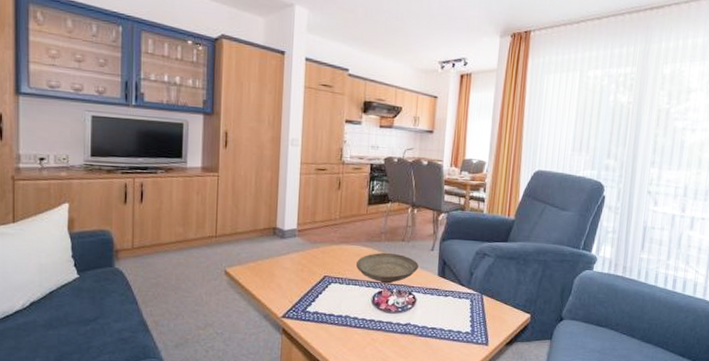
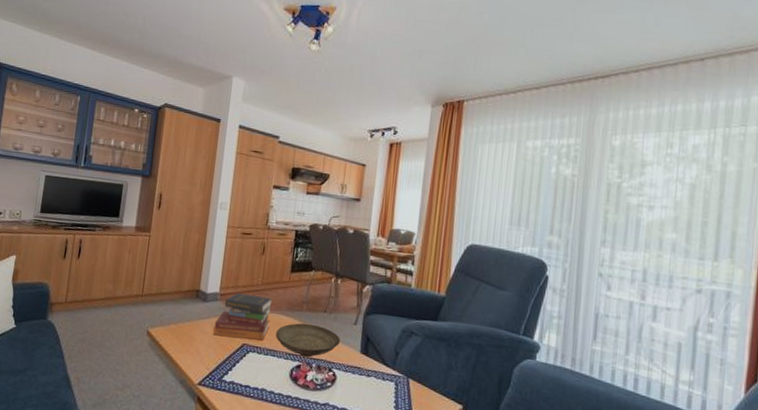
books: none [294,228,351,272] -> present [213,293,273,341]

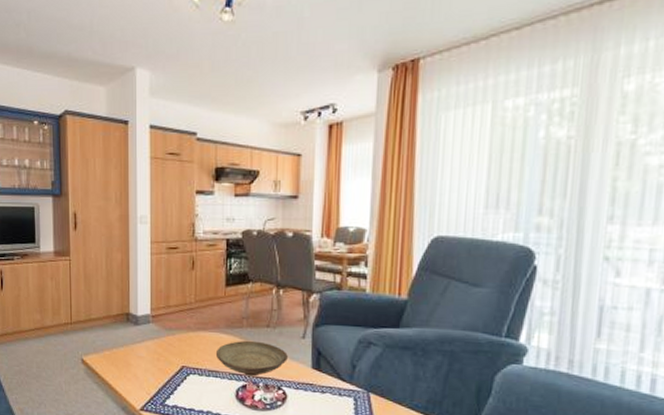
books: present [213,293,273,341] -> none [149,314,209,362]

